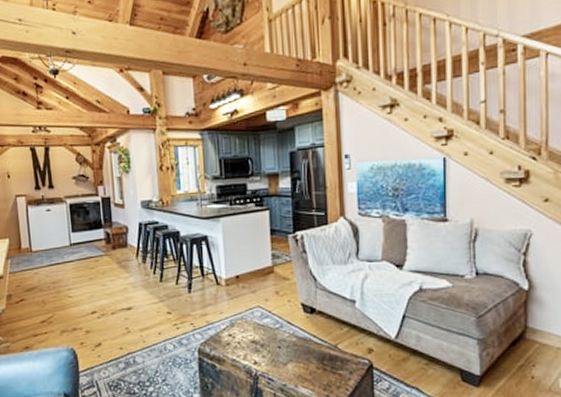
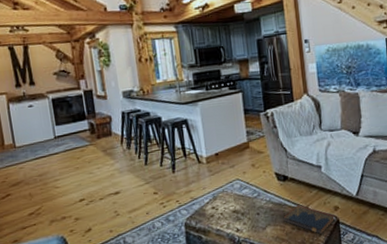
hardcover book: none [307,342,367,379] -> present [283,205,335,235]

